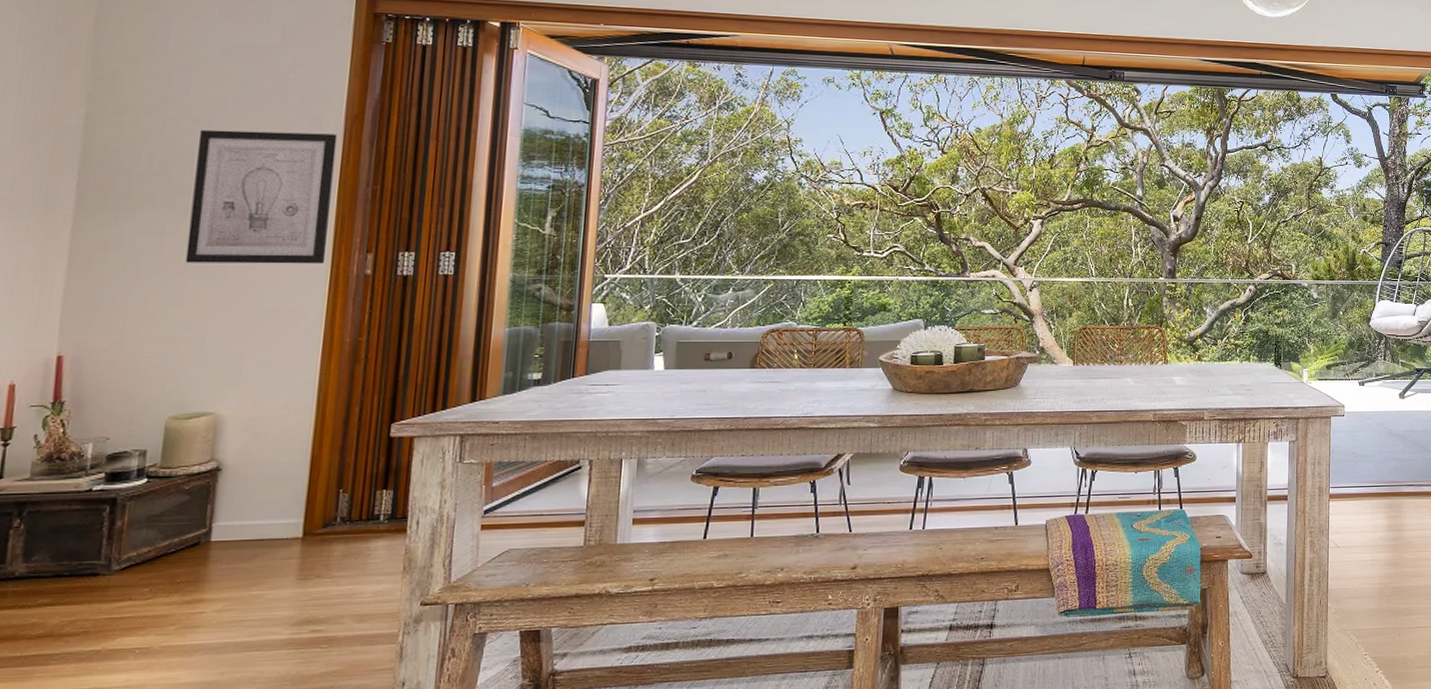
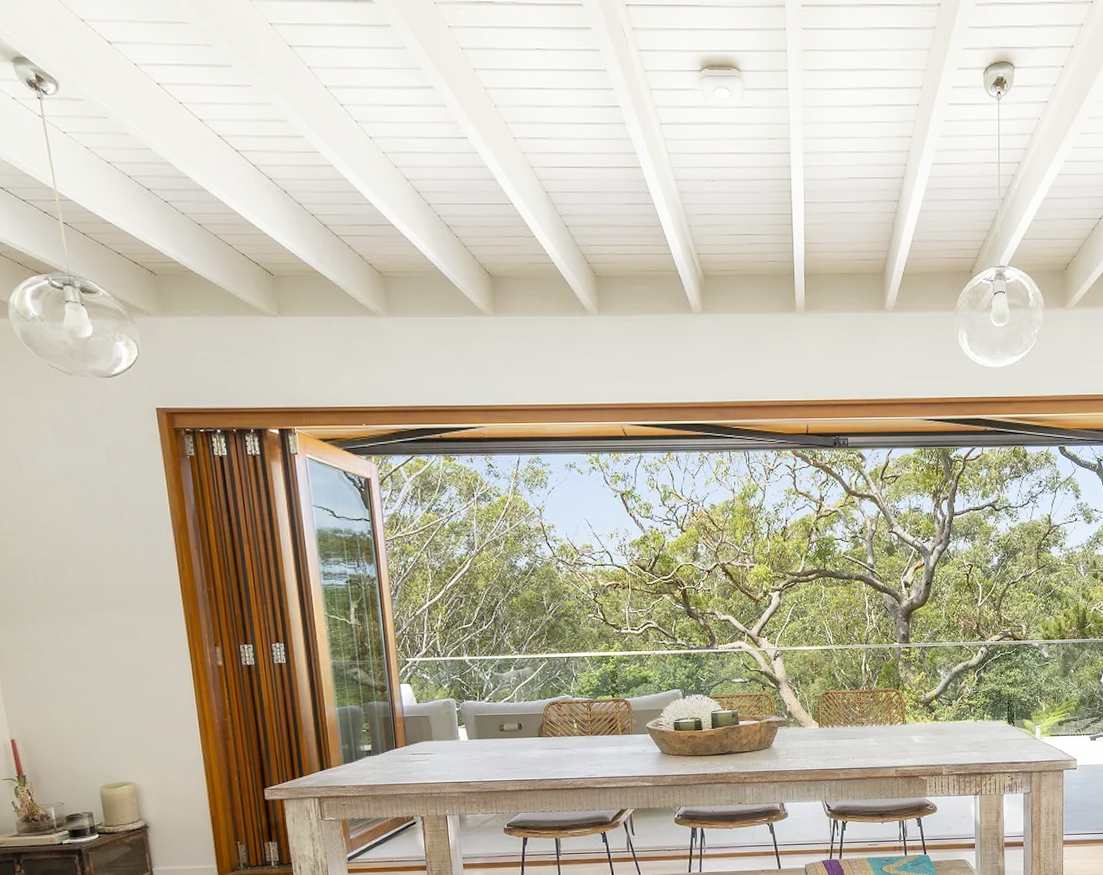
wall art: present [185,129,338,264] -> none [65,543,185,661]

